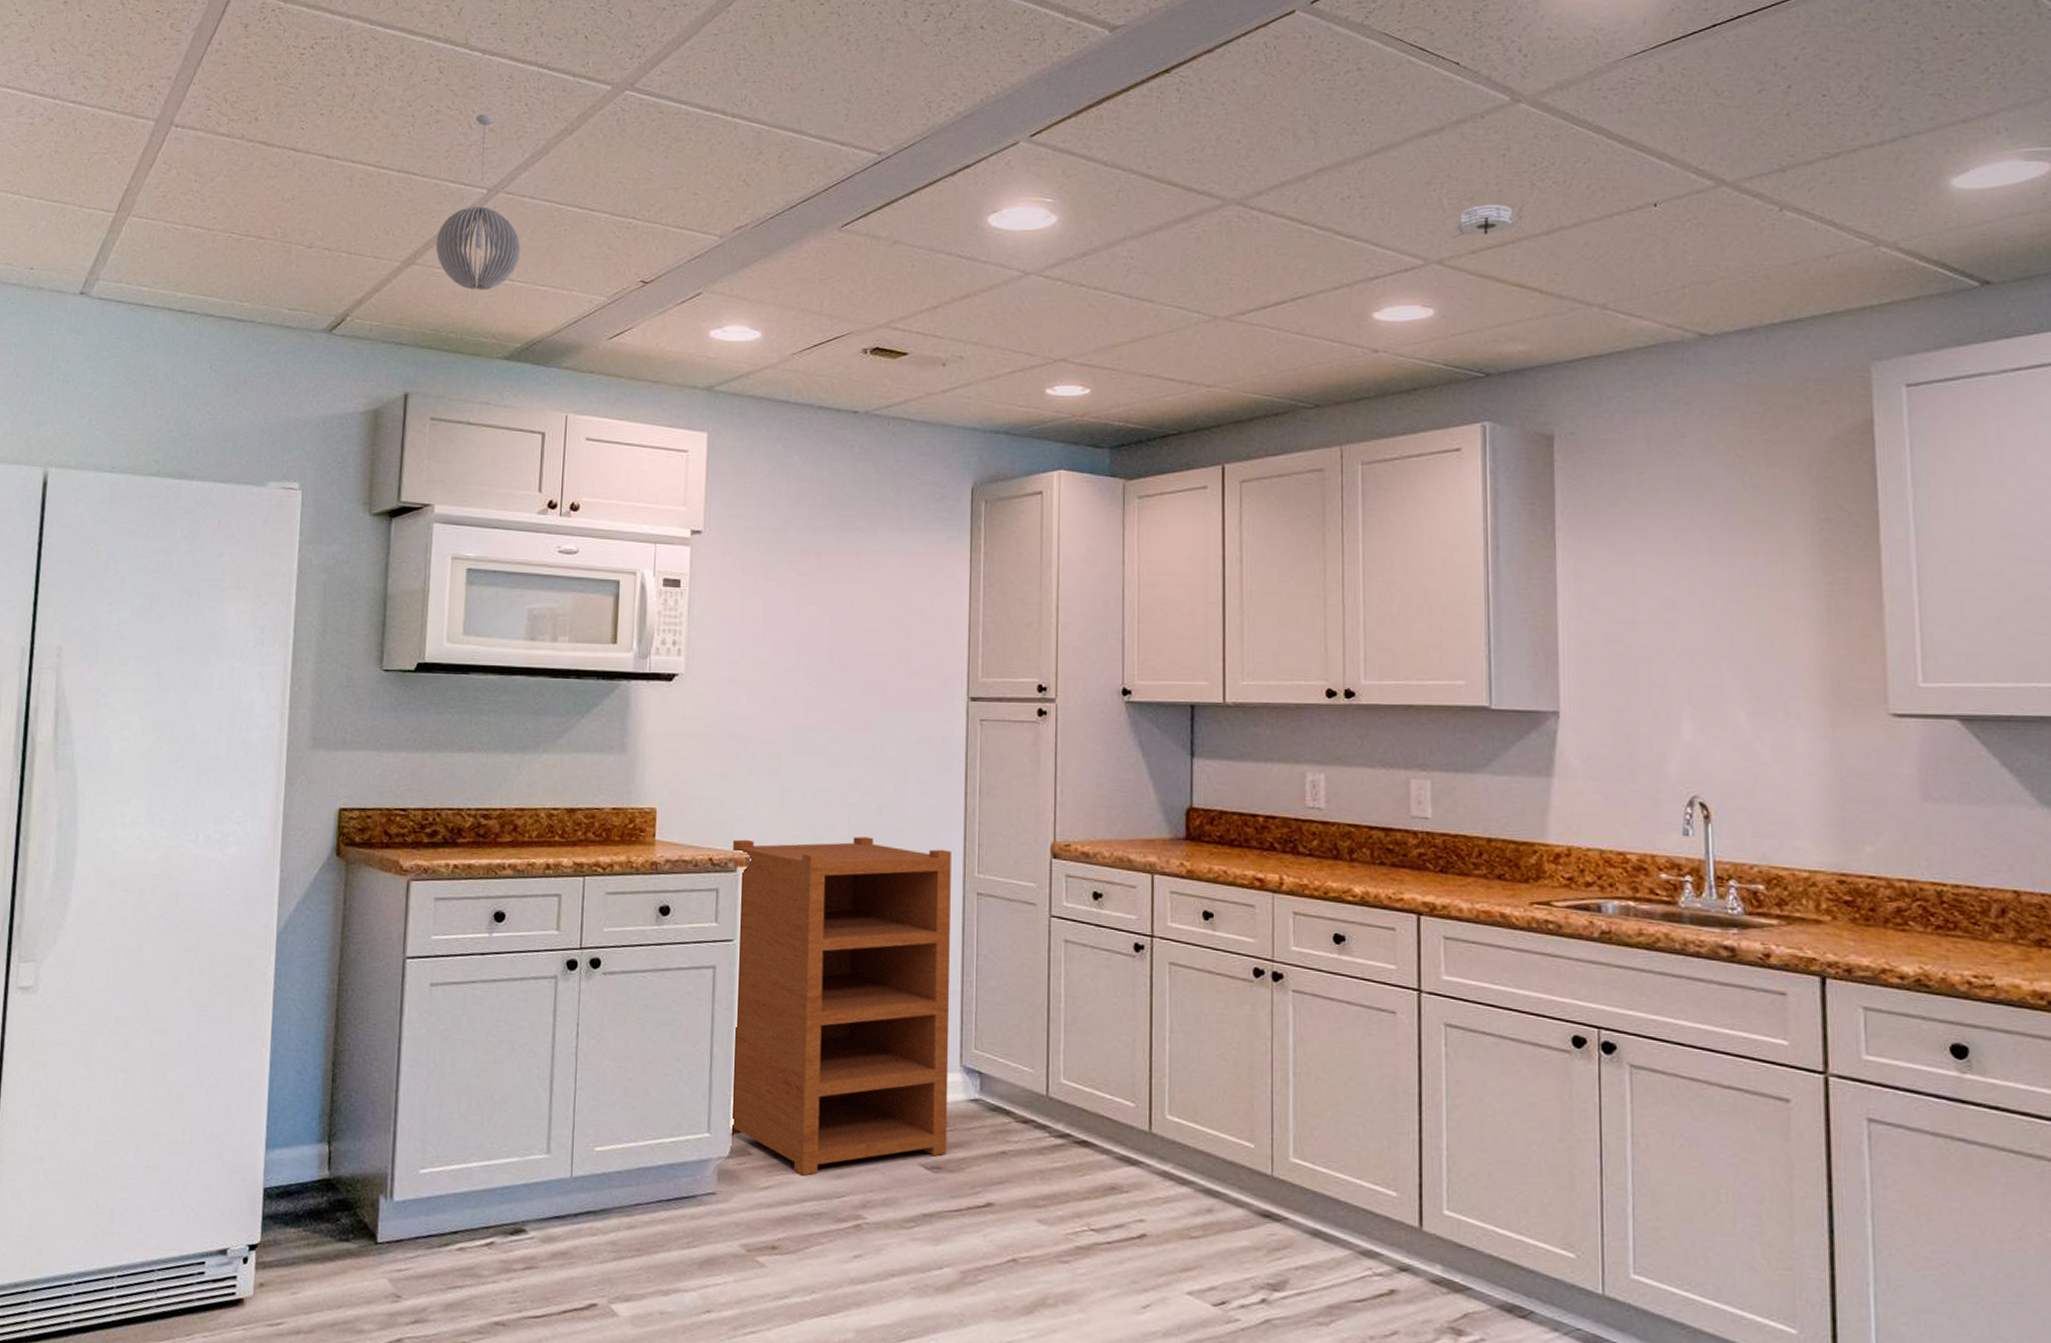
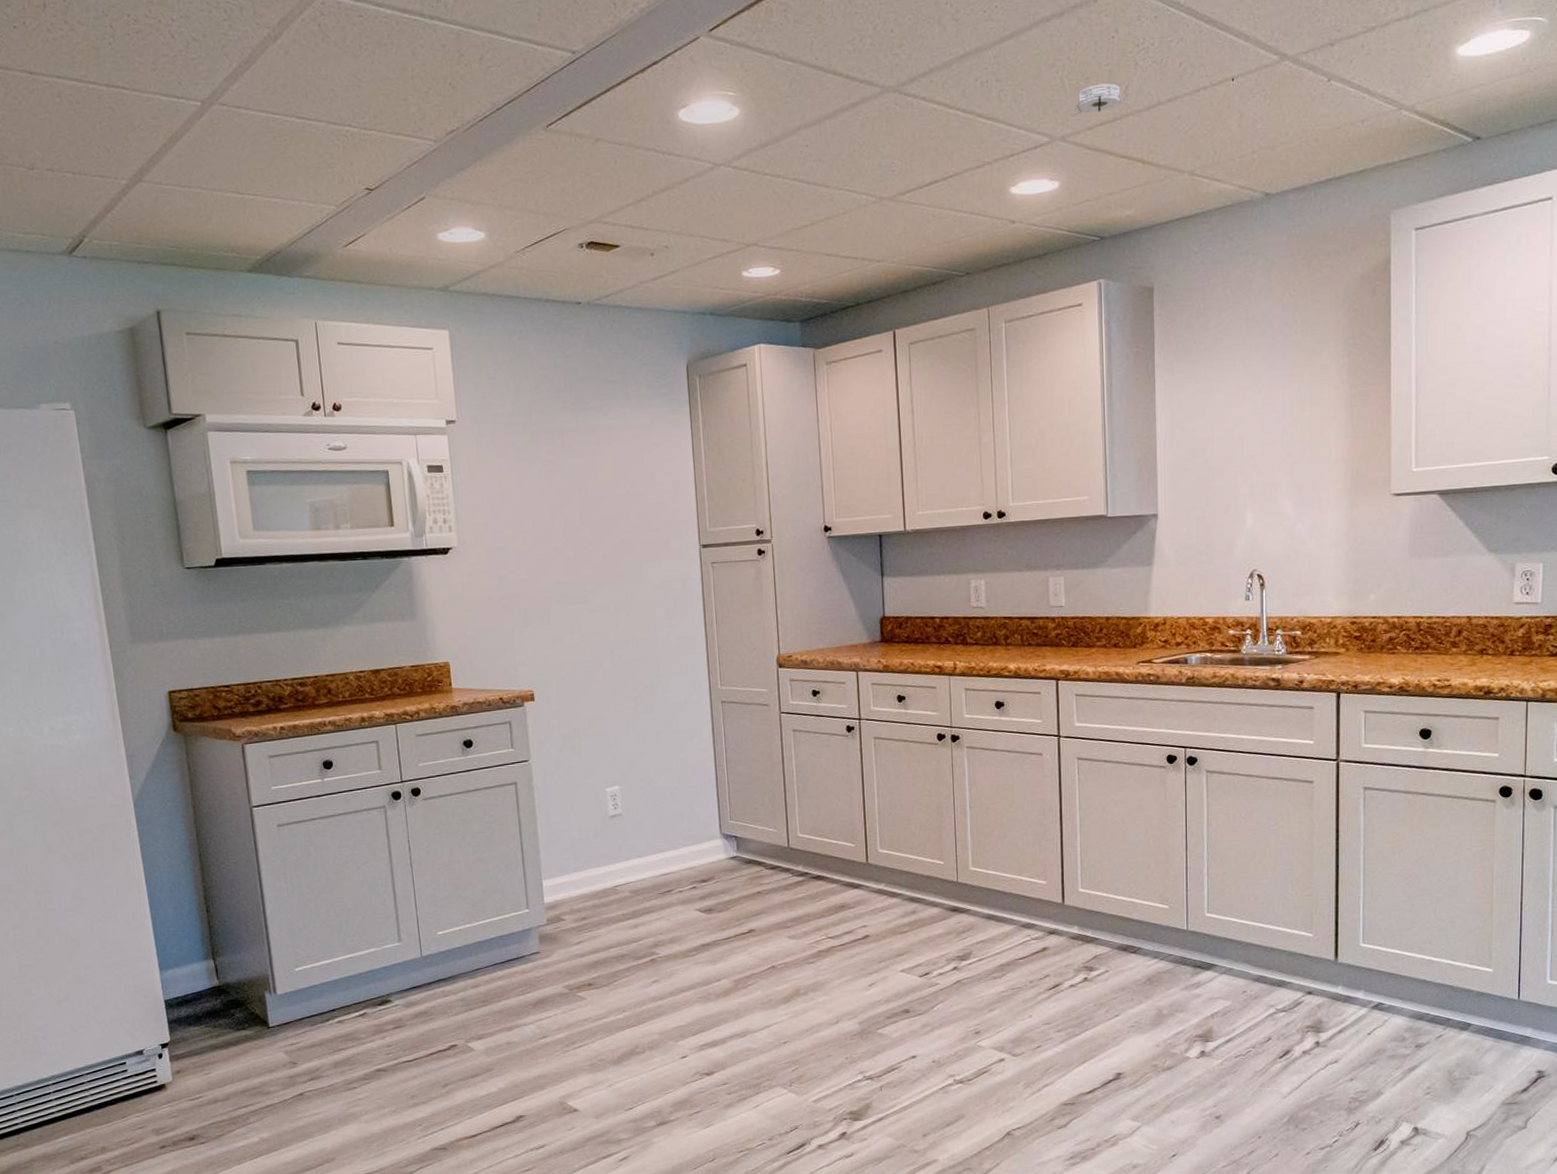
pendant light: present [436,114,521,290] -> none [159,22,246,205]
cupboard: present [729,837,951,1176] -> none [517,667,716,930]

